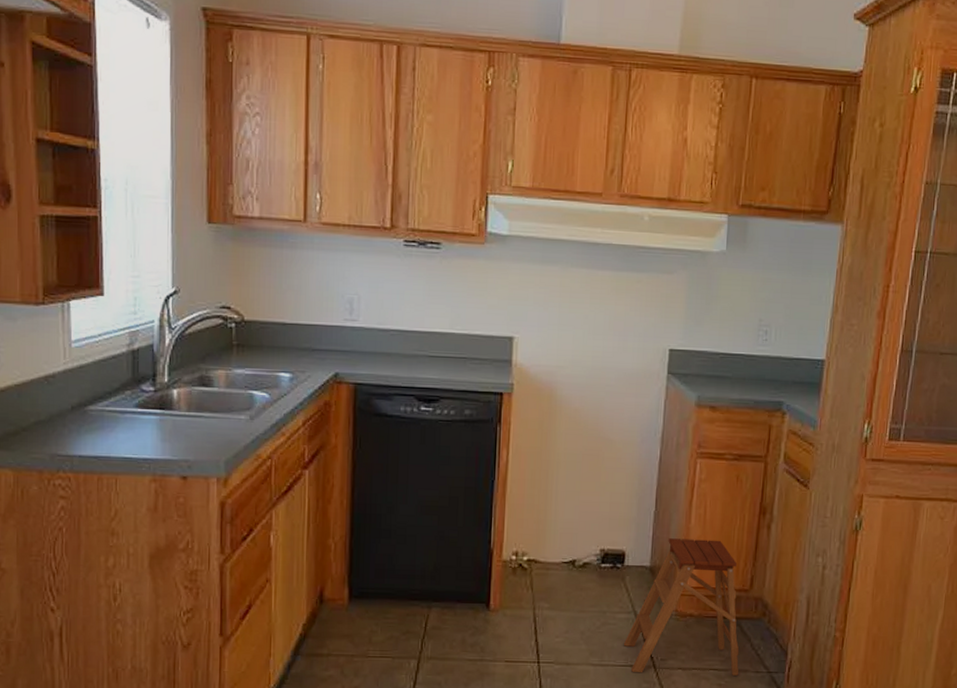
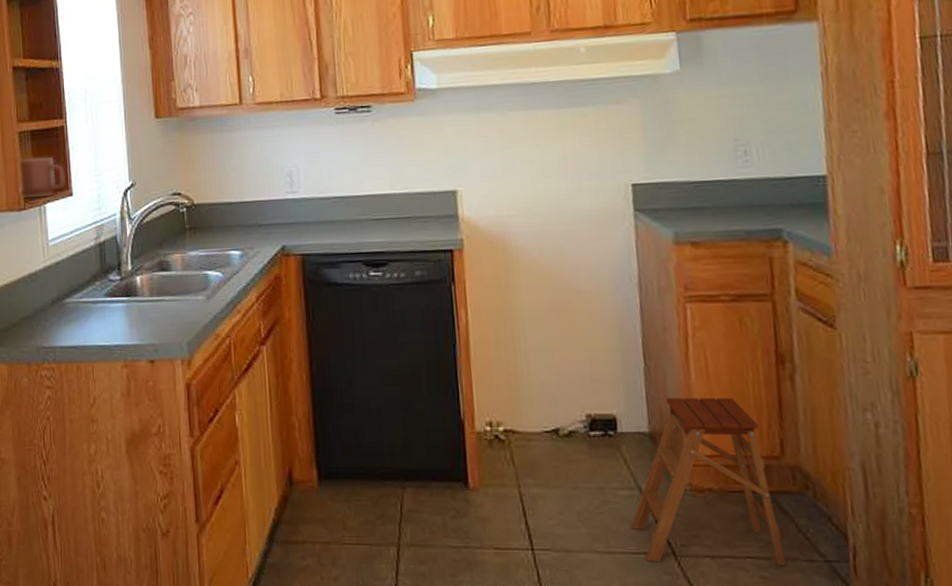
mug: none [37,247,97,293] -> present [18,156,66,199]

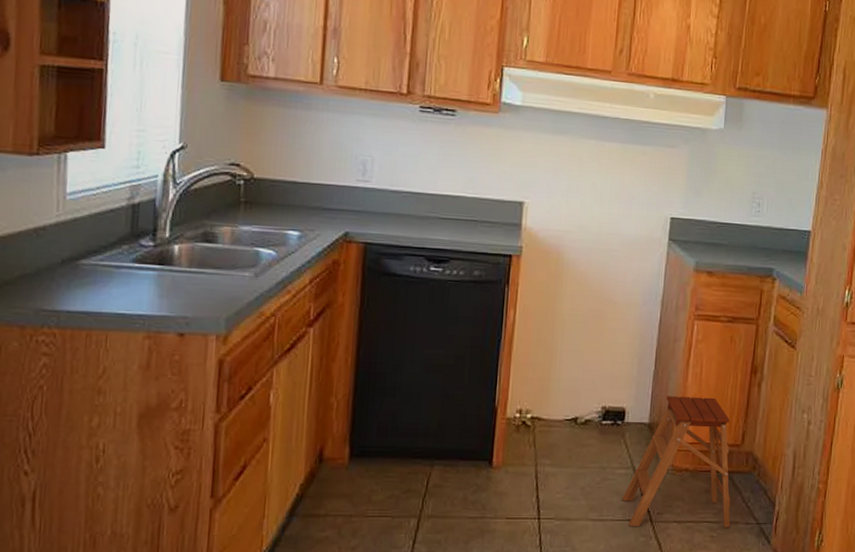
mug: present [18,156,66,199] -> none [32,97,98,145]

